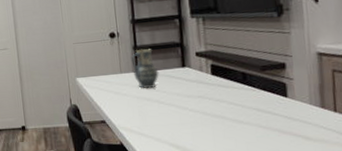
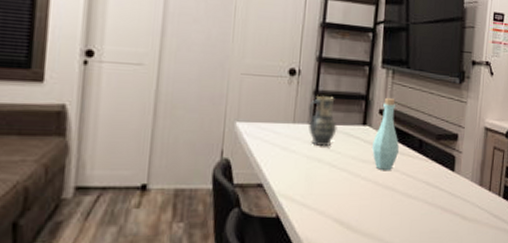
bottle: none [194,41,222,102] -> present [372,97,399,170]

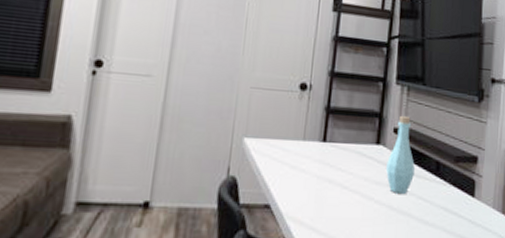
vase: present [309,95,337,146] -> none [319,111,350,166]

